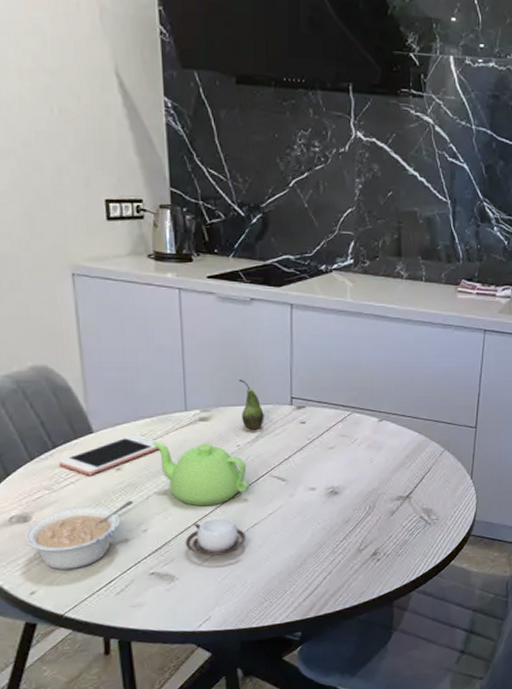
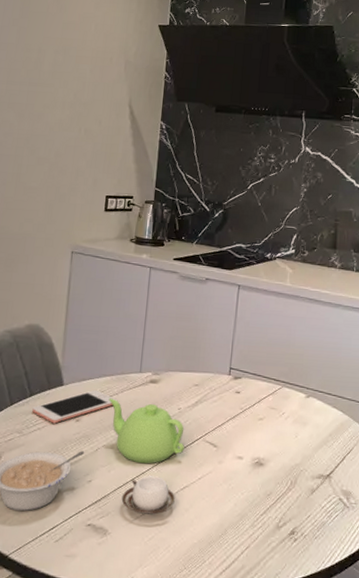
fruit: present [239,380,264,430] -> none [186,348,205,395]

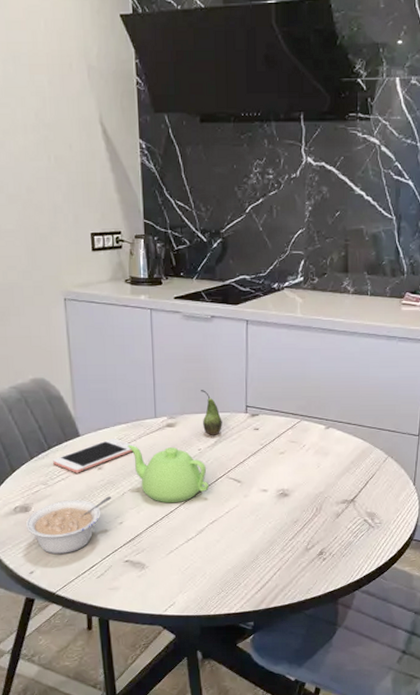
cup: present [121,476,175,515] -> none [154,514,205,548]
fruit: none [186,348,205,395] -> present [201,390,222,435]

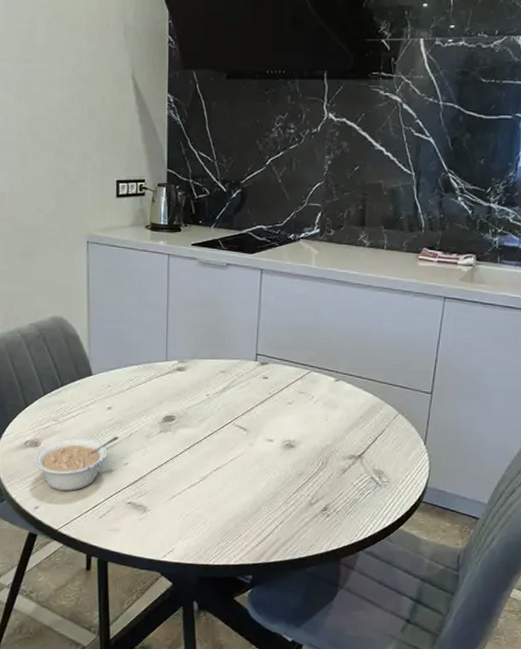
cell phone: present [53,438,137,473] -> none [65,378,146,412]
teapot: present [127,444,209,503] -> none [137,386,215,448]
fruit: present [201,390,222,435] -> none [212,336,232,382]

